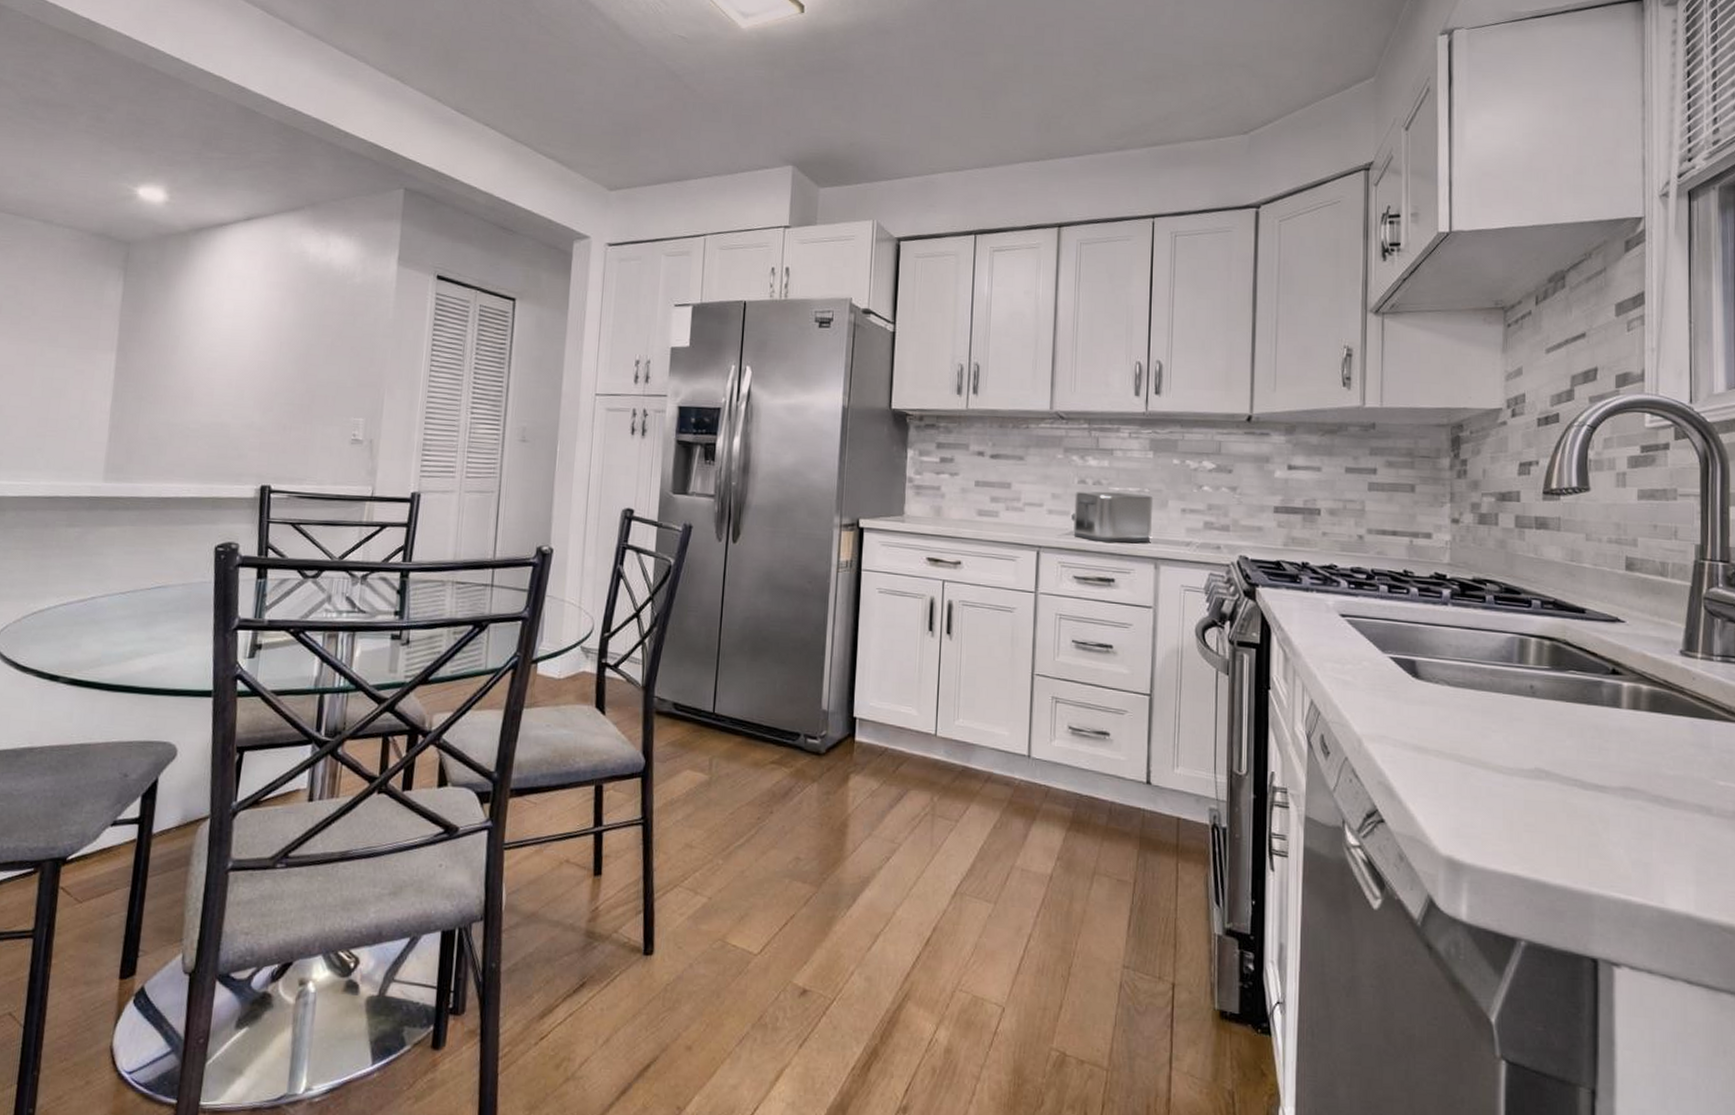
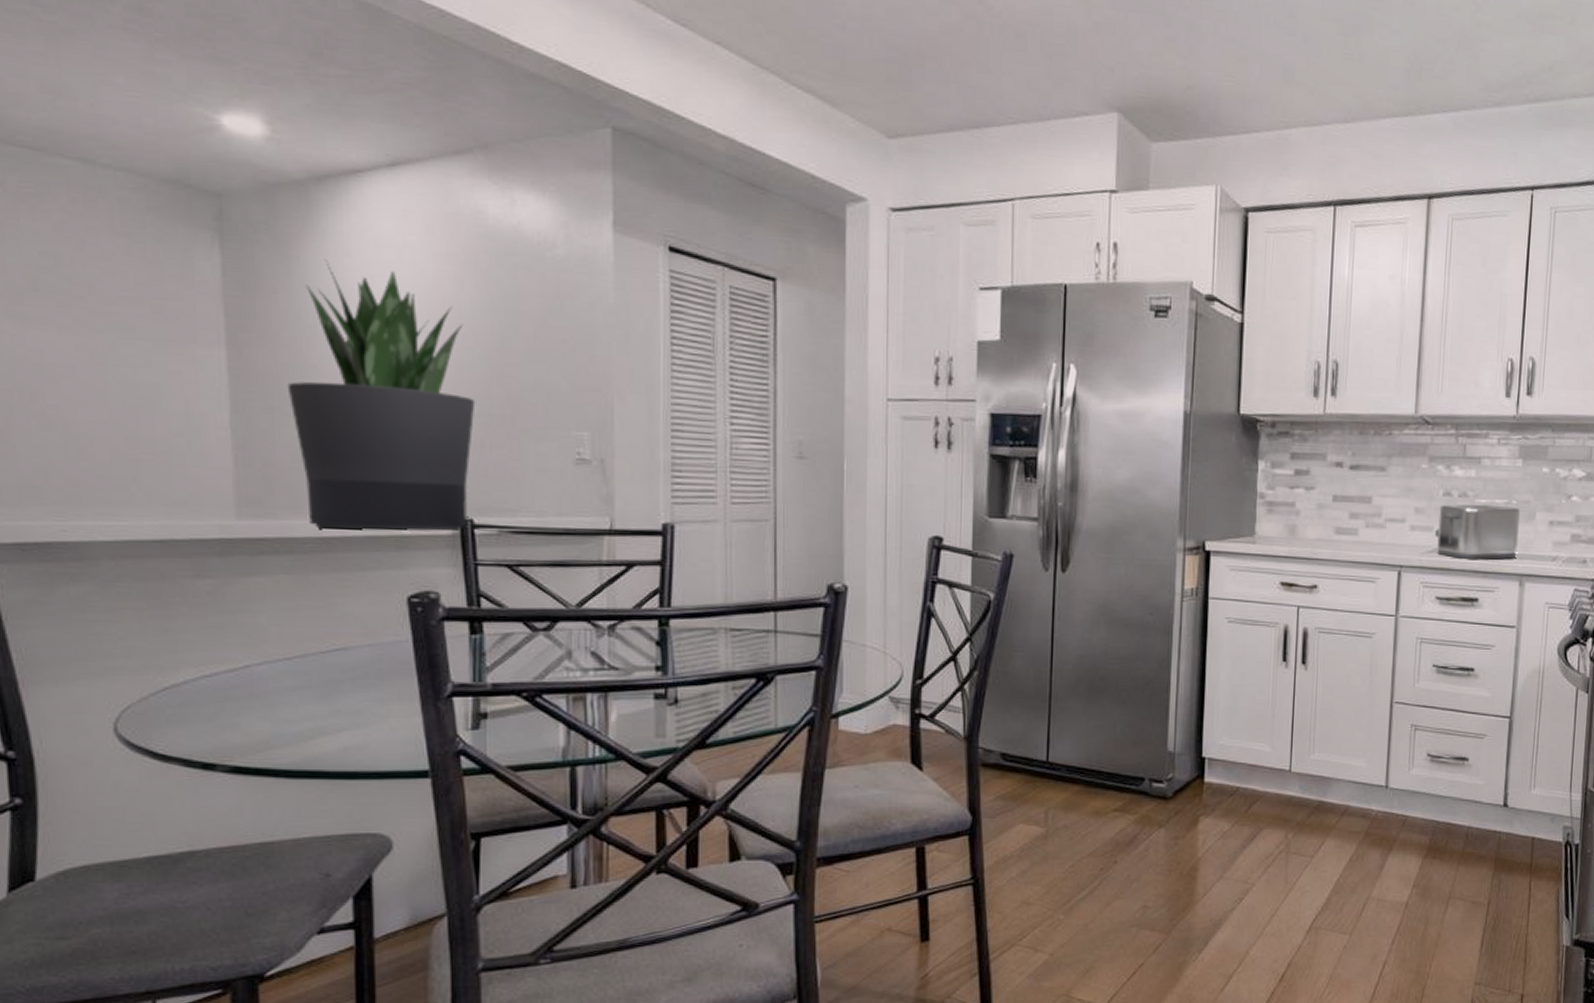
planter: none [153,287,284,495] -> present [287,258,476,532]

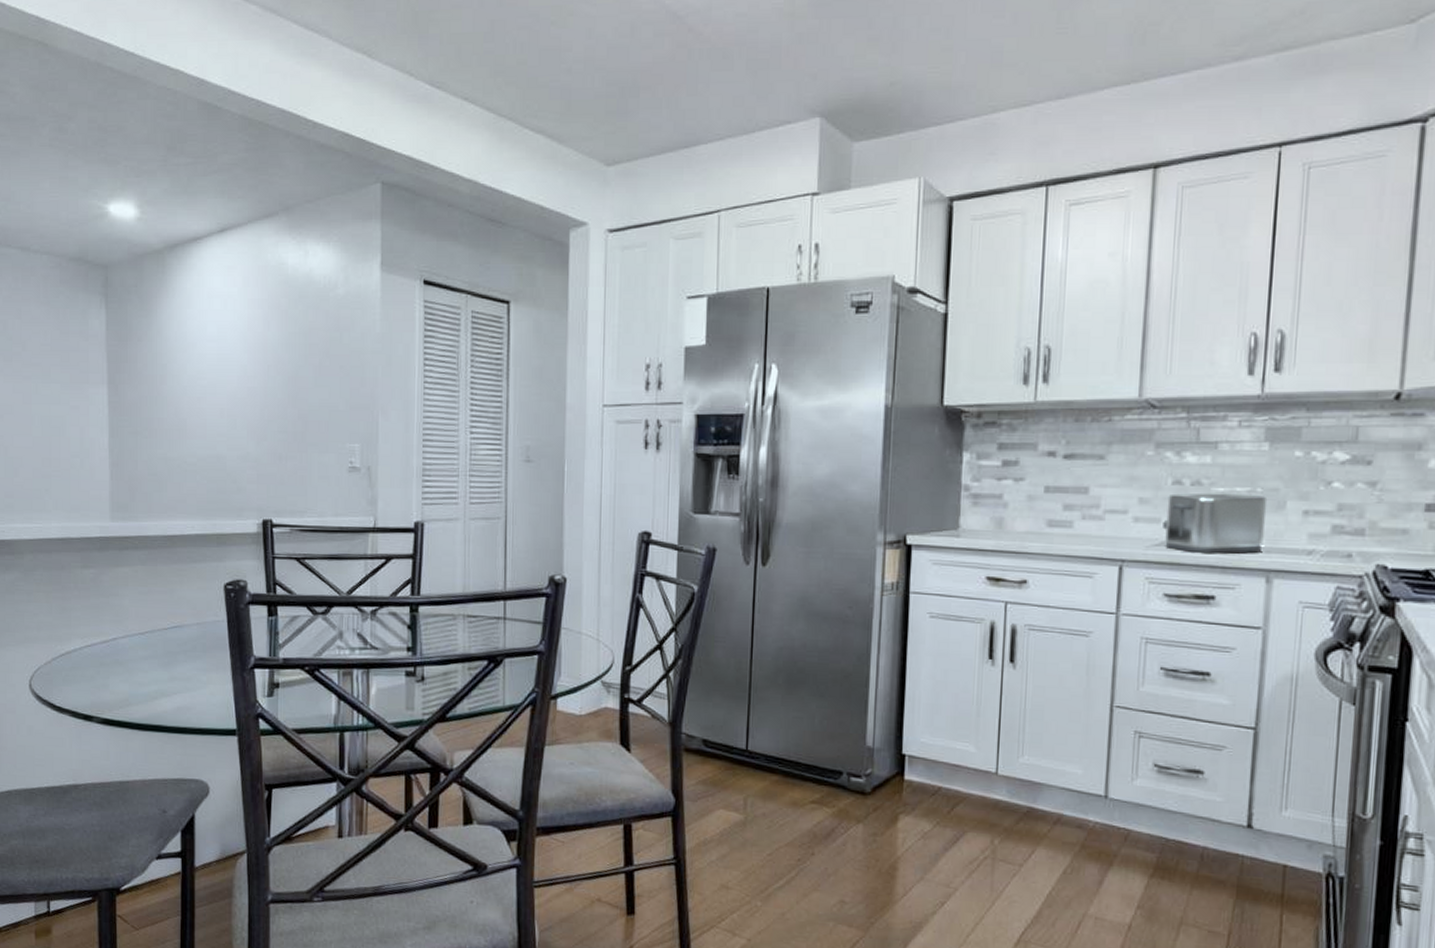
planter: present [287,258,476,532] -> none [146,311,276,530]

